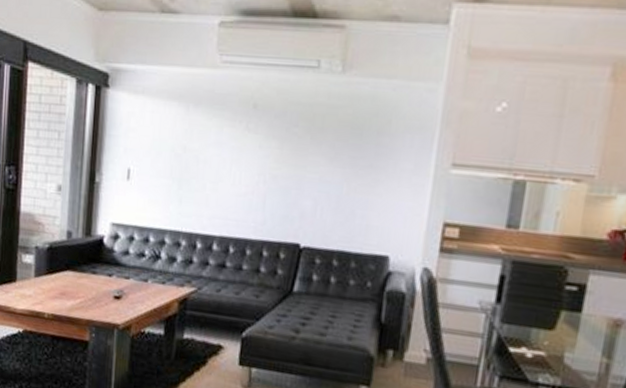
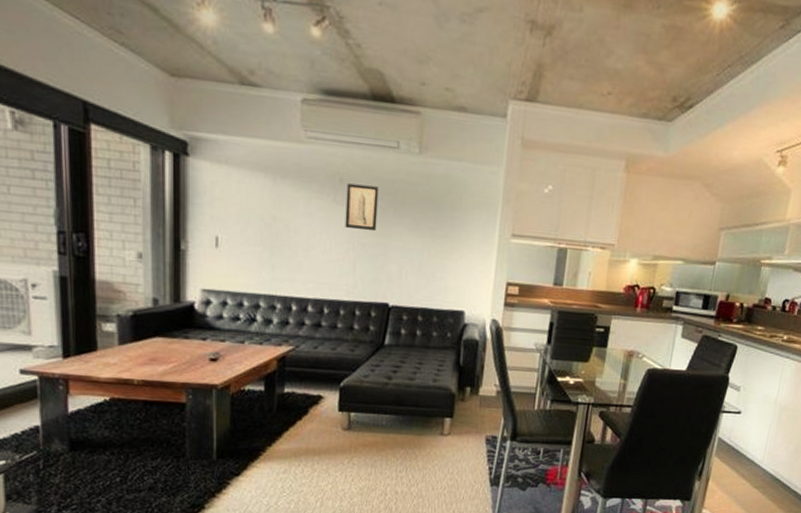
wall art: none [256,109,295,162] -> present [345,183,379,232]

